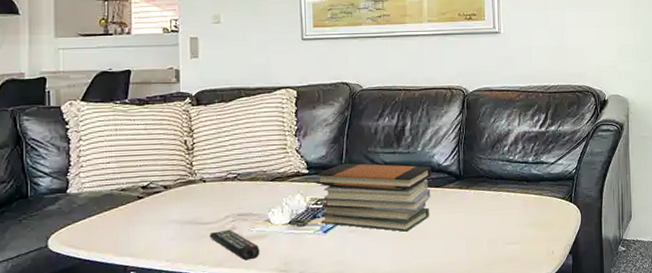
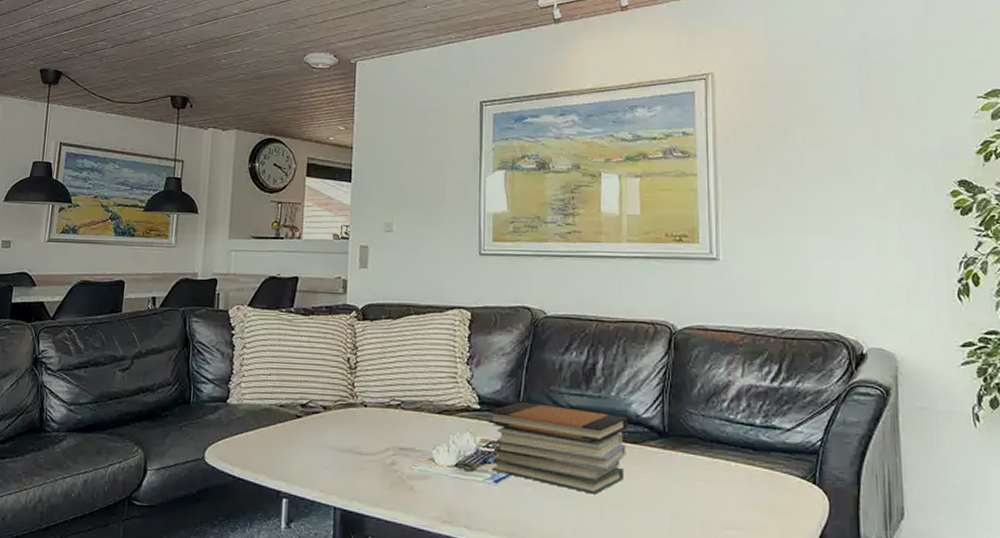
remote control: present [209,229,260,260] -> none [367,464,421,503]

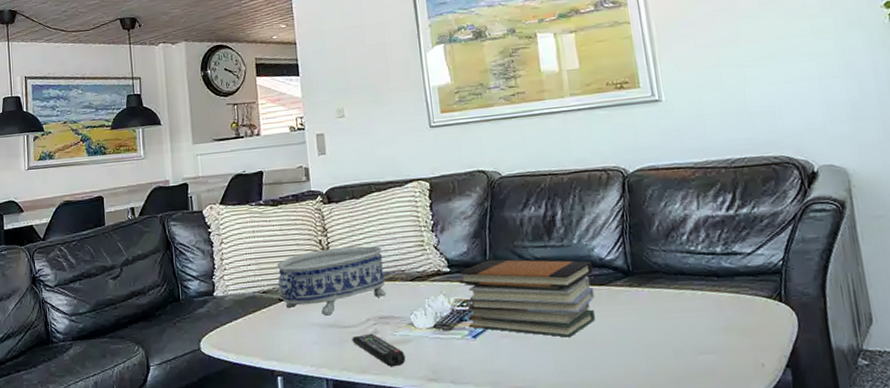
decorative bowl: none [296,368,412,440] -> present [277,246,386,316]
remote control: none [367,464,421,503] -> present [352,333,406,367]

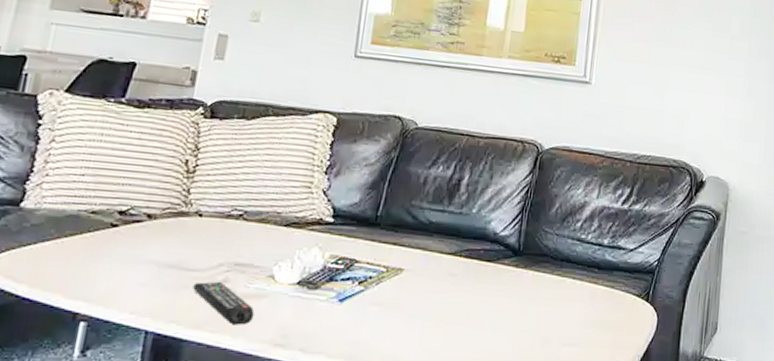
decorative bowl: present [277,246,386,316] -> none [114,172,261,253]
book stack: present [458,259,595,337] -> none [337,215,486,313]

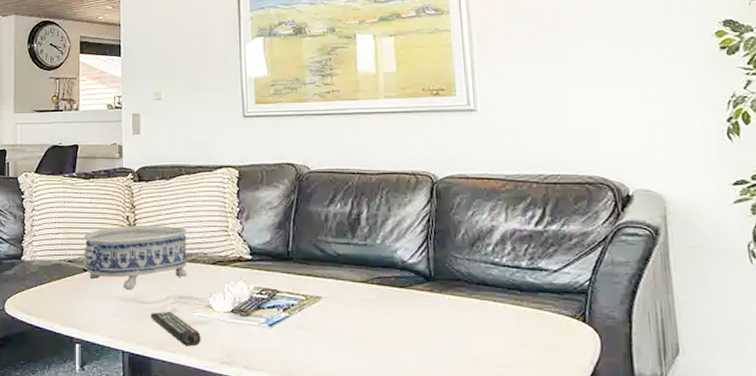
decorative bowl: none [114,172,261,253] -> present [83,226,188,290]

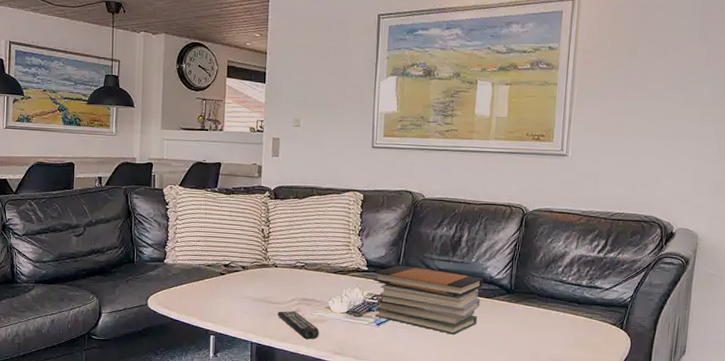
decorative bowl: present [83,226,188,290] -> none [221,237,314,292]
book stack: none [260,251,394,336] -> present [374,265,483,335]

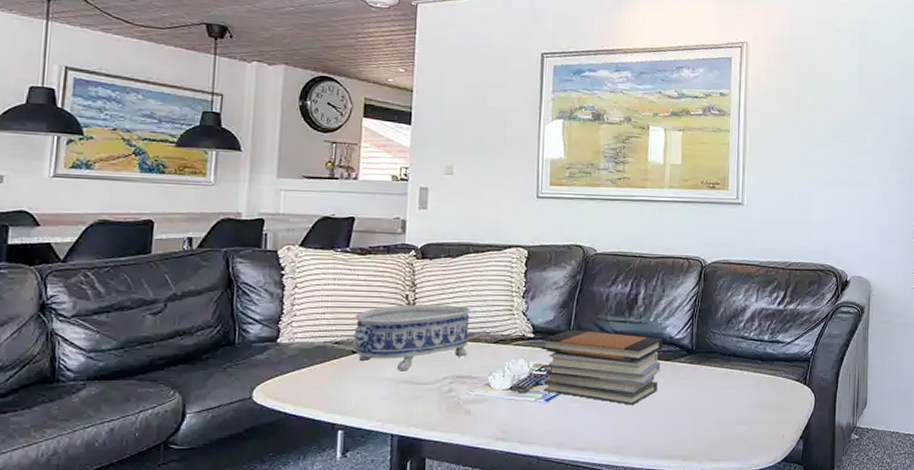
decorative bowl: none [221,237,314,292] -> present [353,305,470,371]
remote control: present [277,310,319,340] -> none [425,391,477,425]

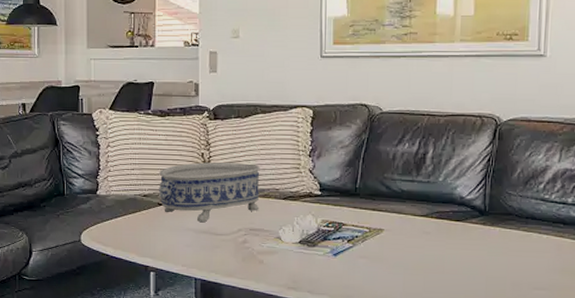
book stack: present [541,329,663,405] -> none [328,187,453,263]

